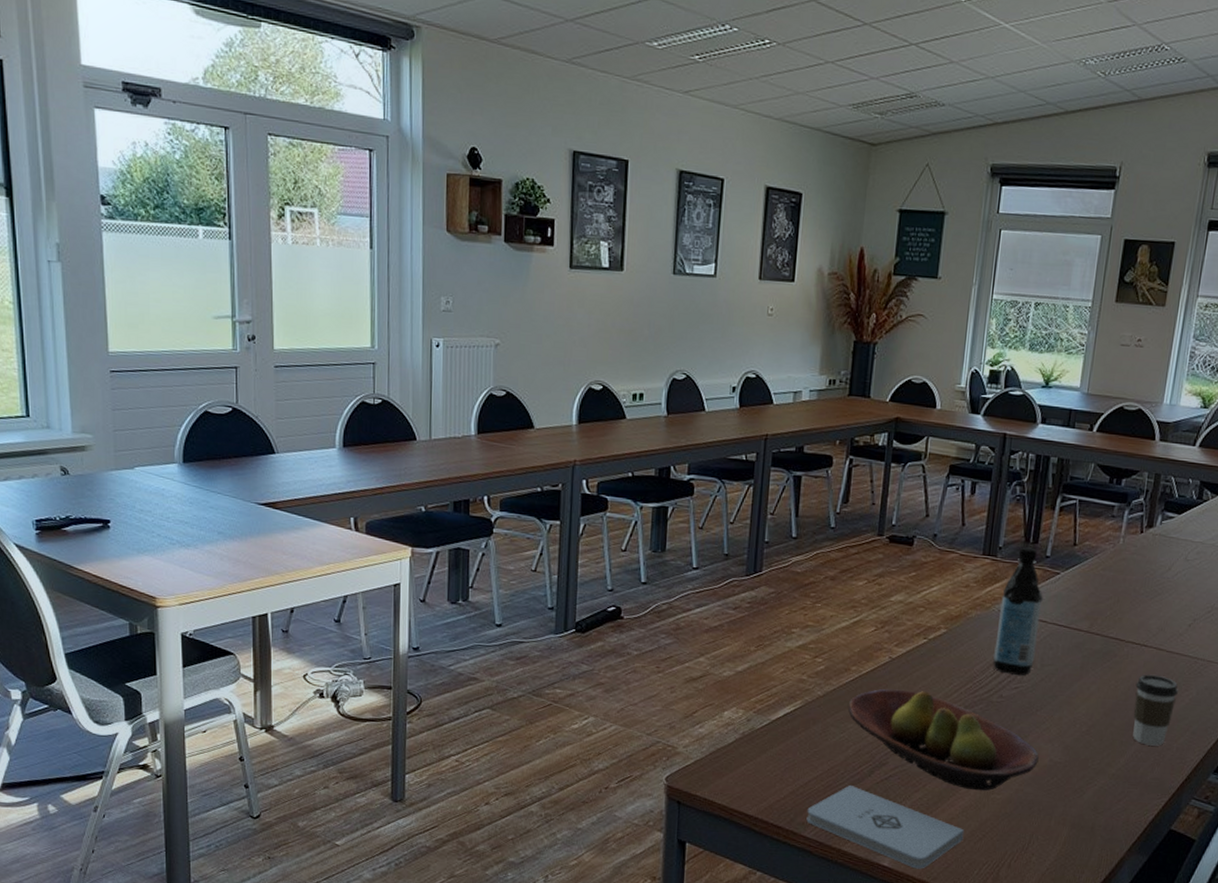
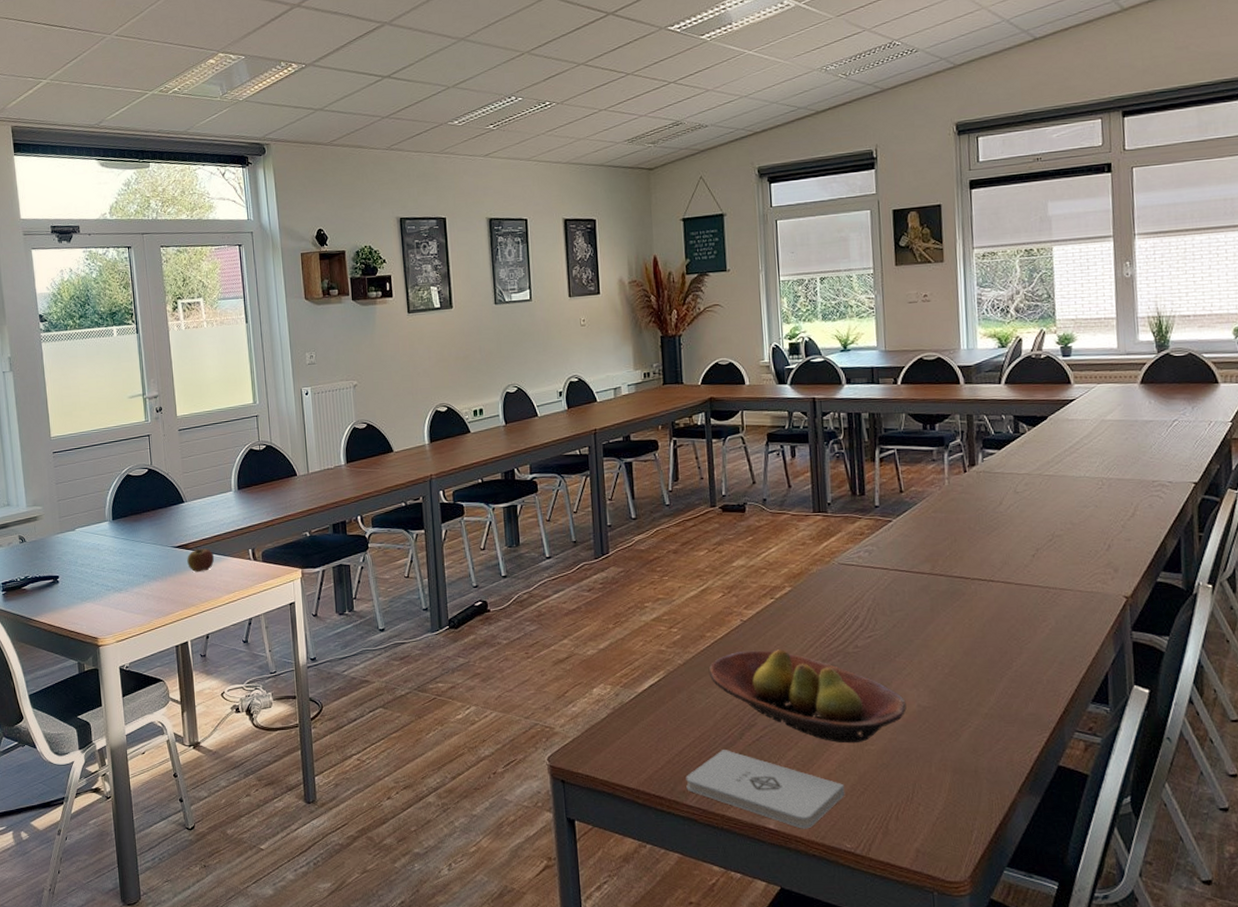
apple: none [274,506,308,537] -> present [187,546,215,573]
water bottle: present [993,547,1043,676] -> none [839,500,883,625]
coffee cup: present [1133,674,1178,746] -> none [990,608,1036,681]

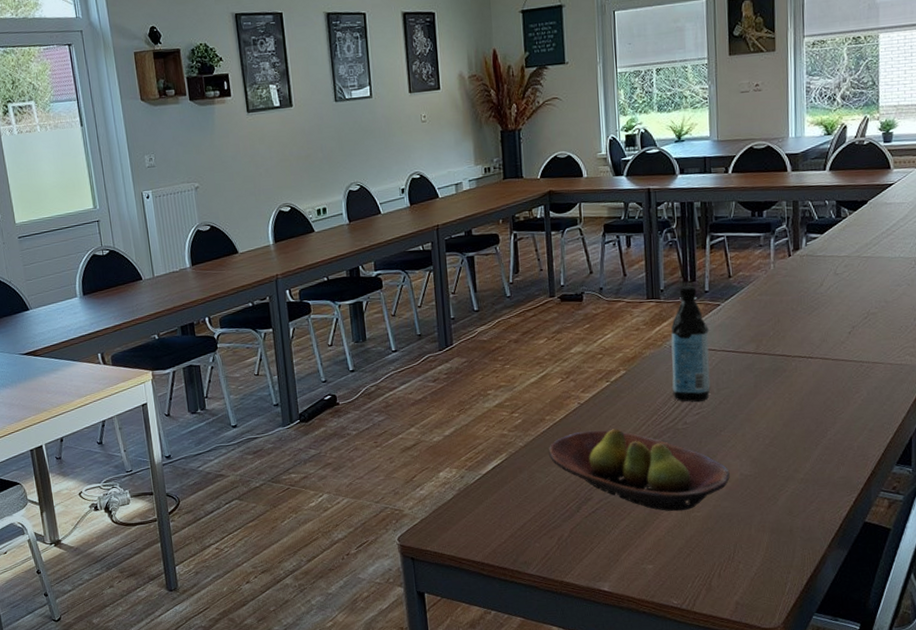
apple: present [187,546,215,573] -> none [36,352,64,379]
notepad: present [686,749,845,829] -> none [527,522,673,590]
water bottle: none [839,500,883,625] -> present [671,285,711,403]

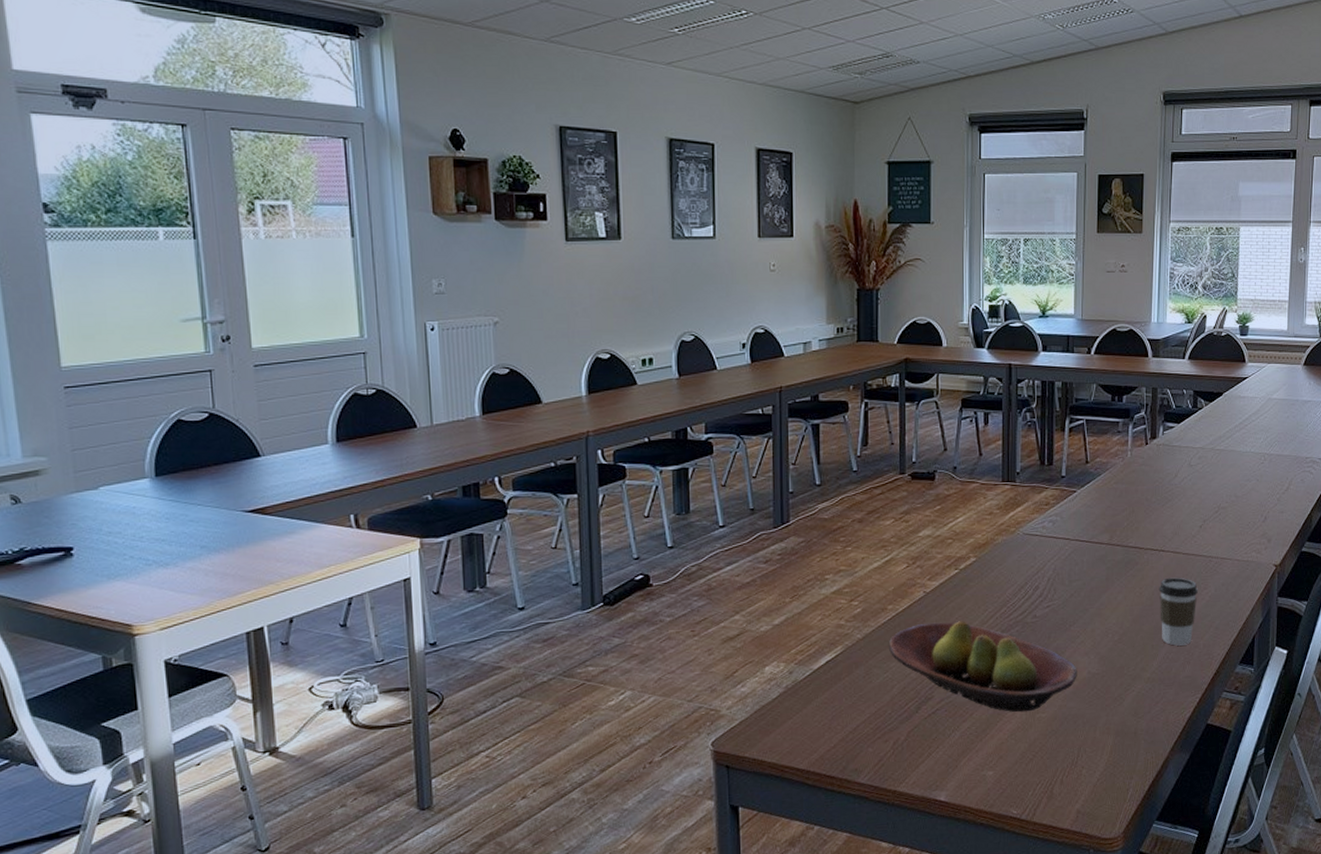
water bottle: present [671,285,711,403] -> none [1024,469,1063,595]
coffee cup: none [808,382,849,448] -> present [1158,577,1198,646]

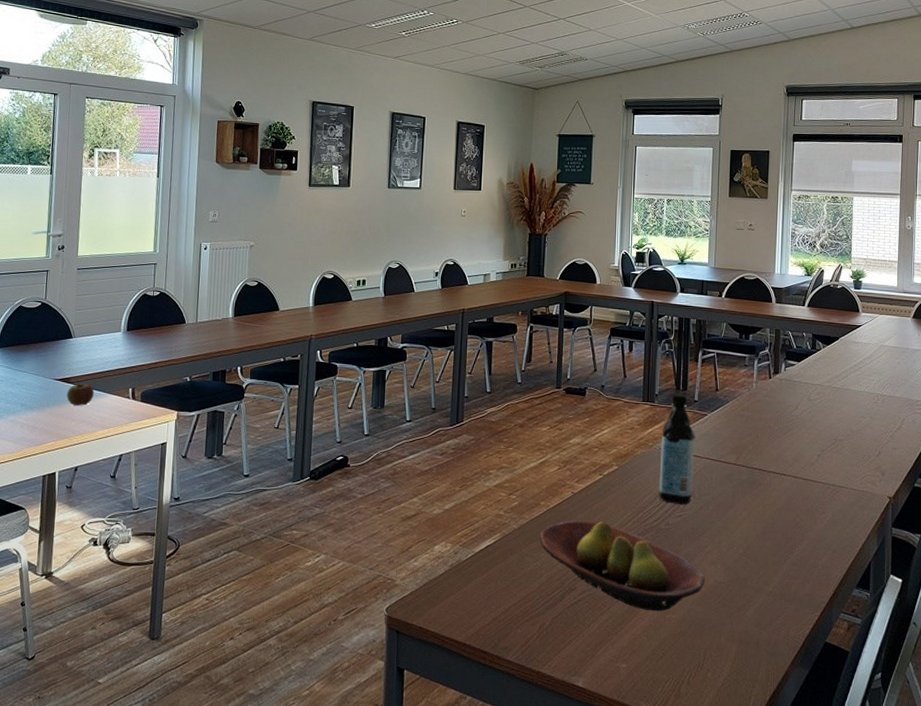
apple: none [264,510,303,543] -> present [67,381,95,406]
water bottle: none [1024,469,1063,595] -> present [659,393,695,505]
coffee cup: present [1158,577,1198,646] -> none [780,500,816,564]

